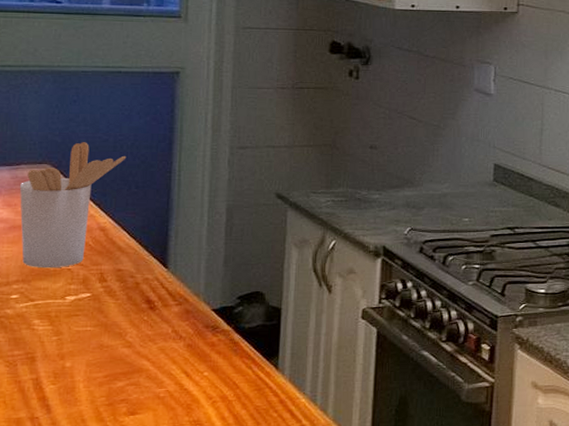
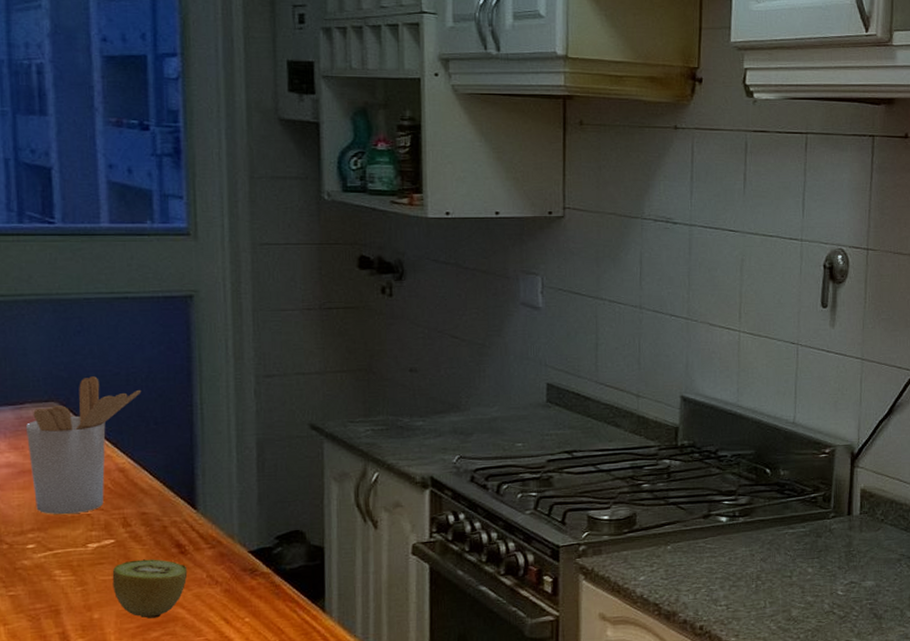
fruit: none [85,313,155,369] -> present [112,559,188,619]

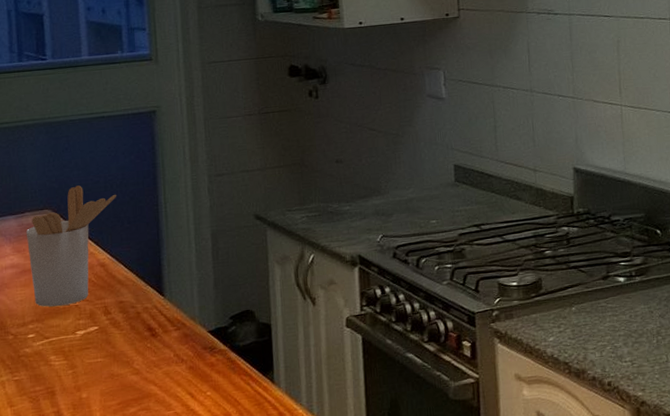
fruit: present [112,559,188,619] -> none [96,342,158,396]

